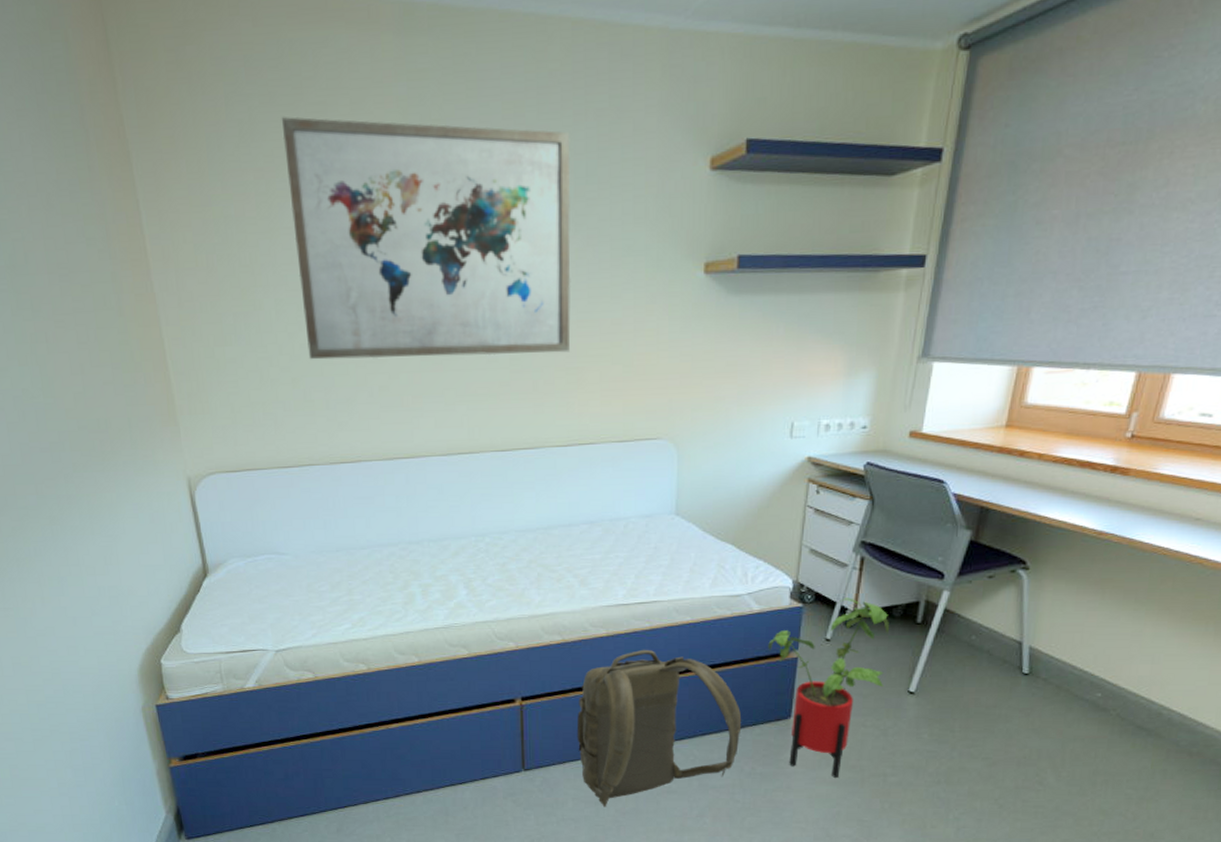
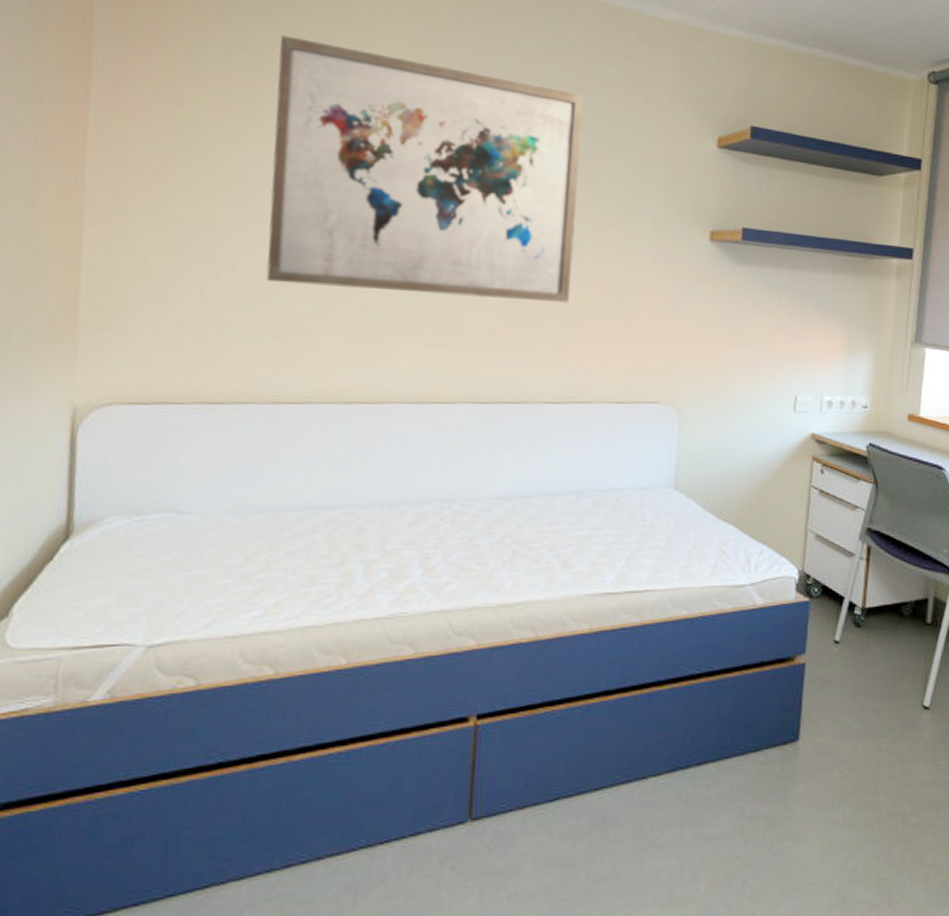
backpack: present [576,649,742,807] -> none [543,650,744,872]
house plant: present [768,598,889,778] -> none [773,592,899,820]

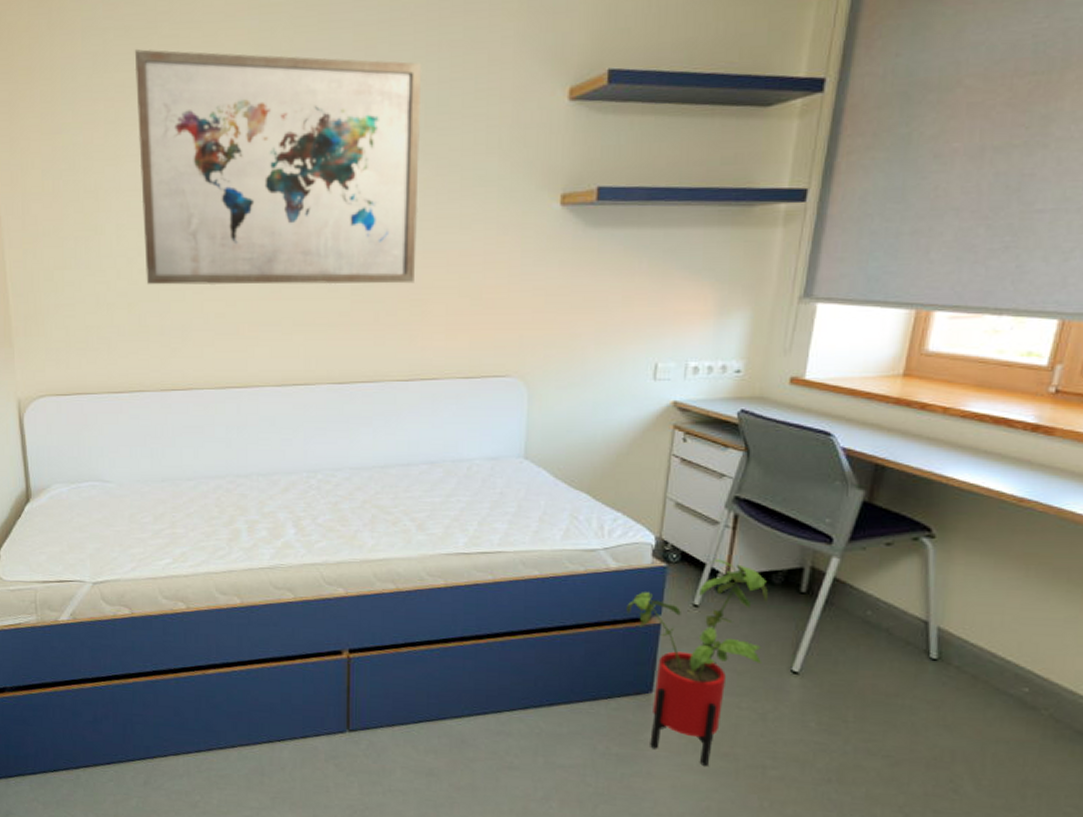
house plant: none [773,592,899,820] -> present [626,559,768,766]

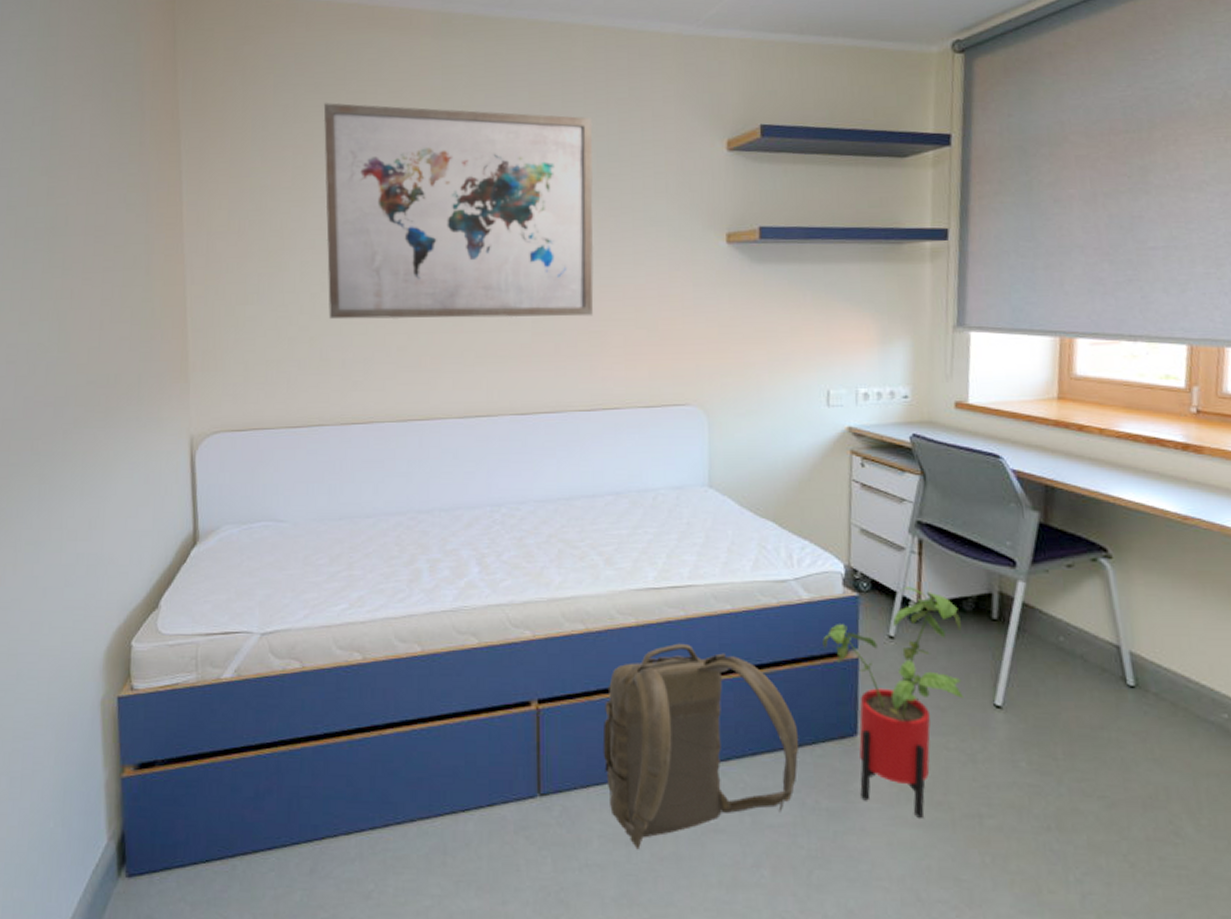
backpack: none [408,604,595,780] -> present [602,643,799,850]

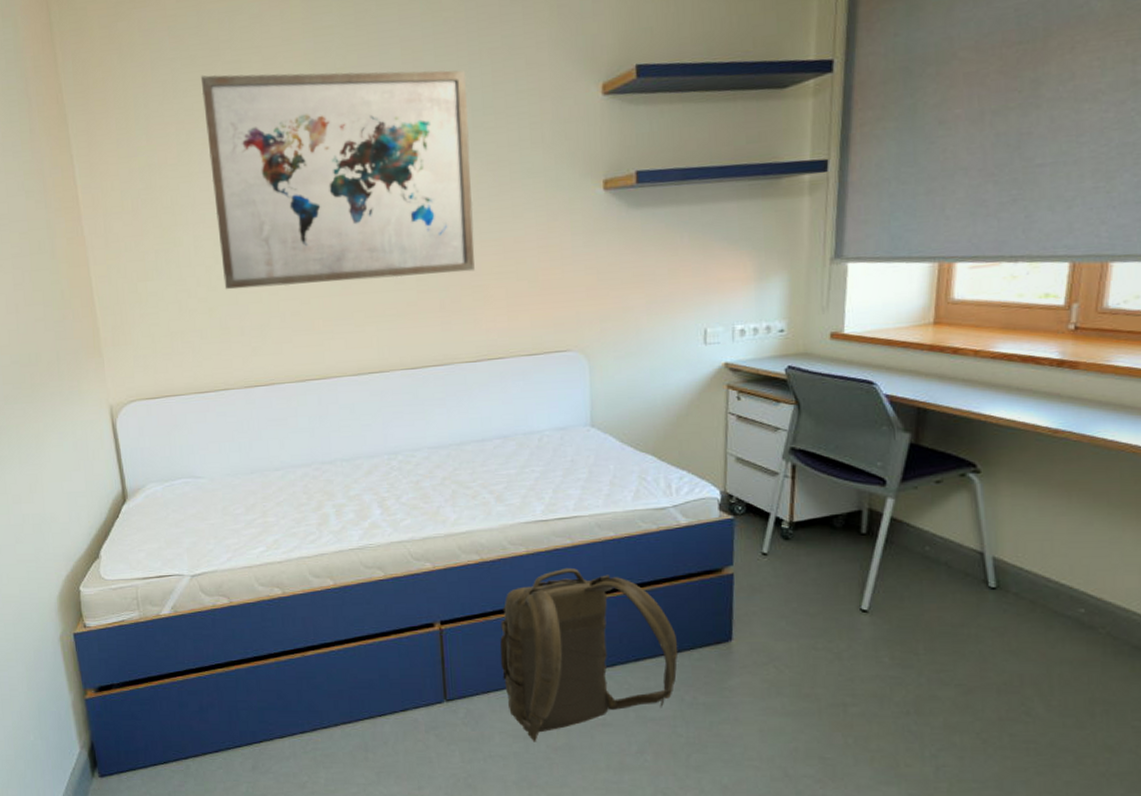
house plant: present [822,586,965,818] -> none [700,508,833,708]

